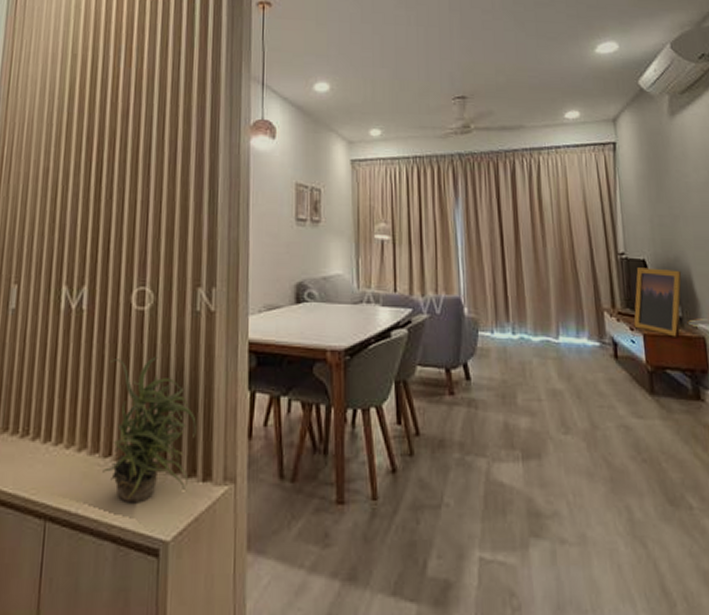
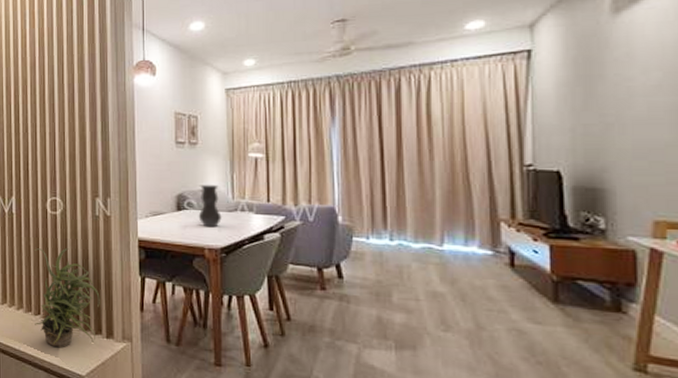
vase: none [320,271,346,324] -> present [198,184,222,228]
picture frame: present [633,267,682,337] -> none [538,179,610,249]

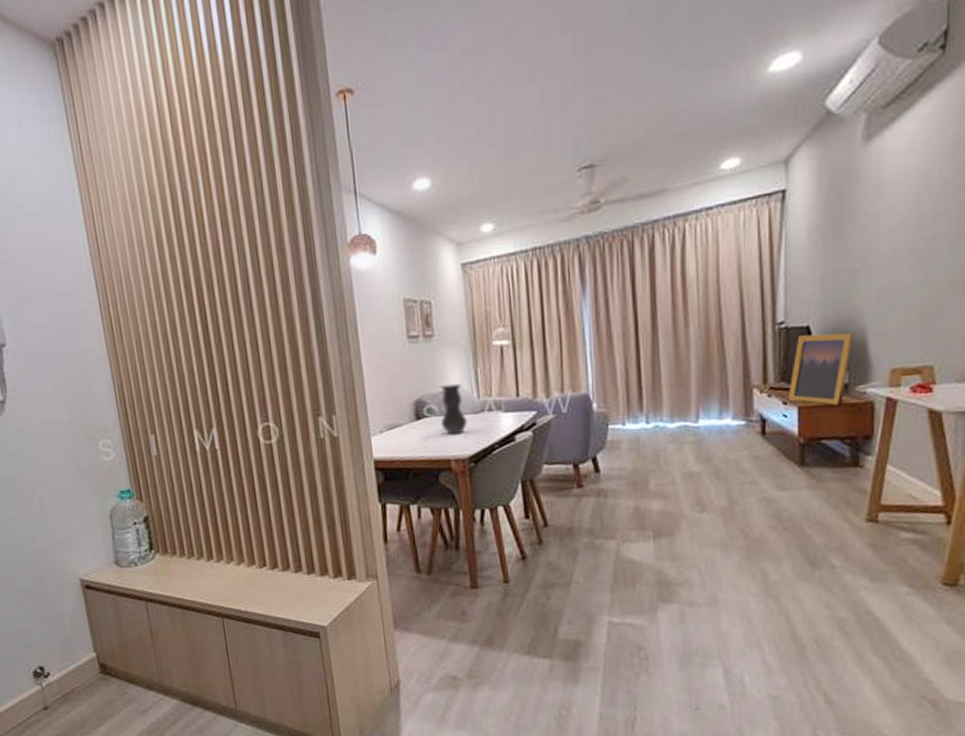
potted plant: present [34,248,100,348] -> none [249,483,337,601]
picture frame: none [538,179,610,249] -> present [788,332,855,406]

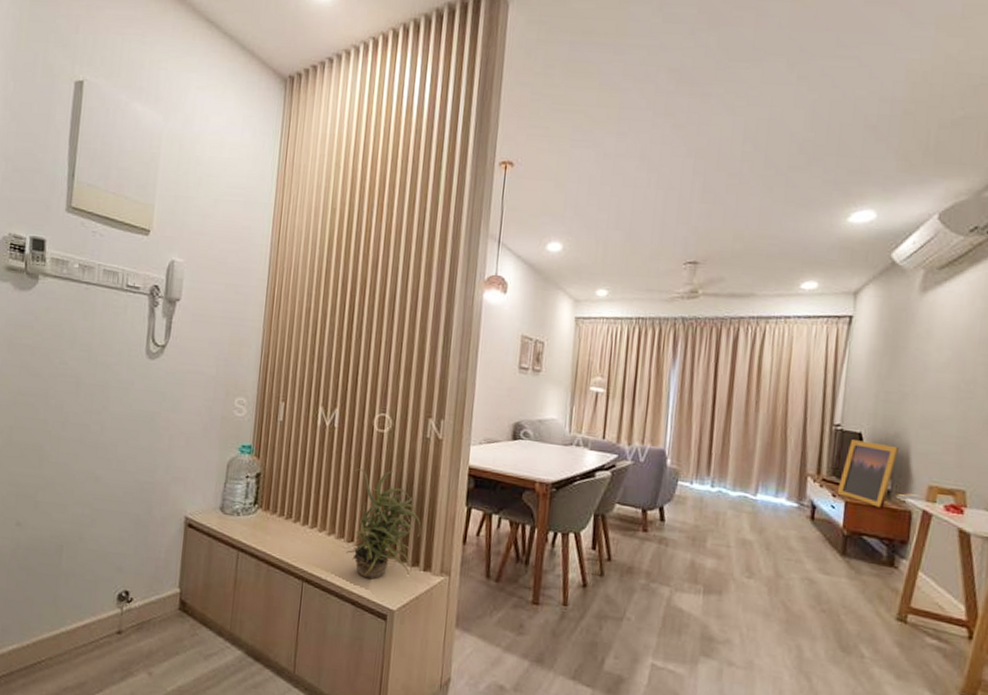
potted plant: none [249,483,337,601] -> present [346,468,422,580]
vase: present [439,383,468,436] -> none [533,414,557,461]

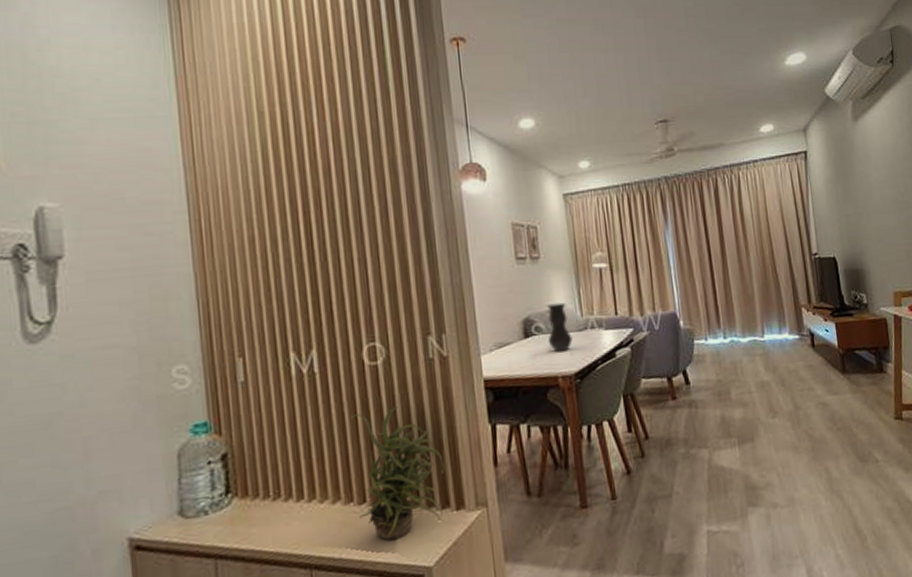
vase: none [533,414,557,461] -> present [546,302,573,353]
picture frame: present [837,439,900,508] -> none [827,263,866,322]

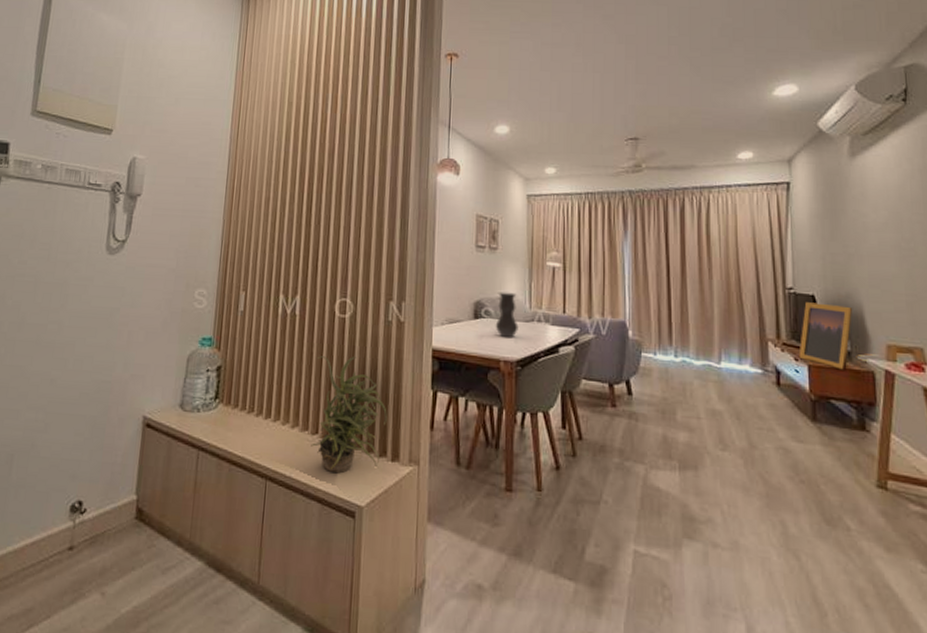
picture frame: none [827,263,866,322] -> present [798,302,853,370]

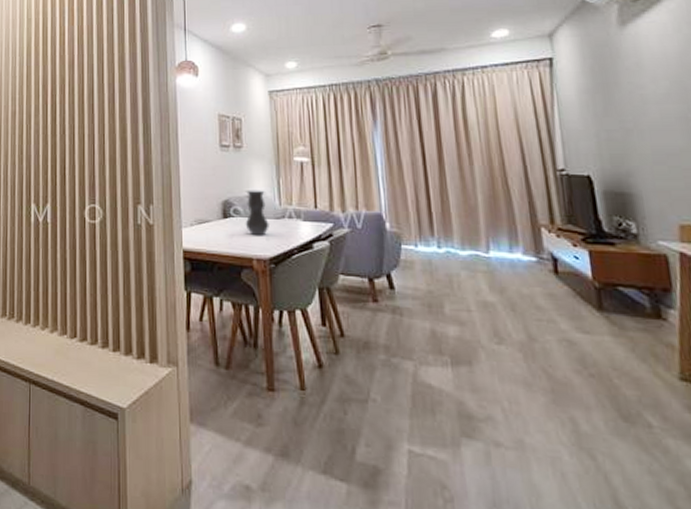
potted plant: present [311,356,387,474] -> none [70,261,143,376]
picture frame: present [798,302,853,370] -> none [577,184,637,254]

